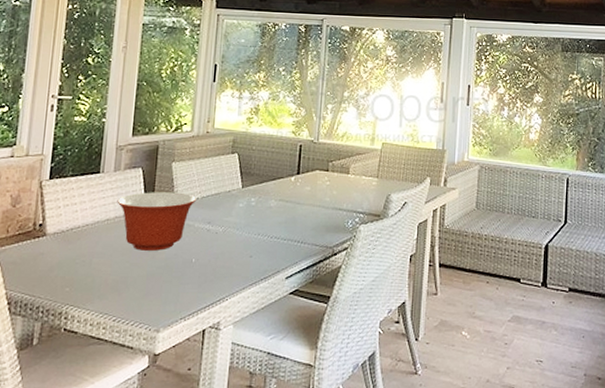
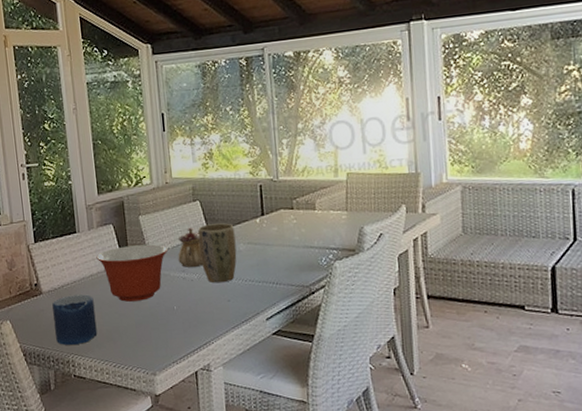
candle: none [51,239,105,294] -> present [52,294,98,345]
teapot: none [206,179,233,219] -> present [177,227,203,267]
plant pot: none [229,178,268,238] -> present [198,223,237,283]

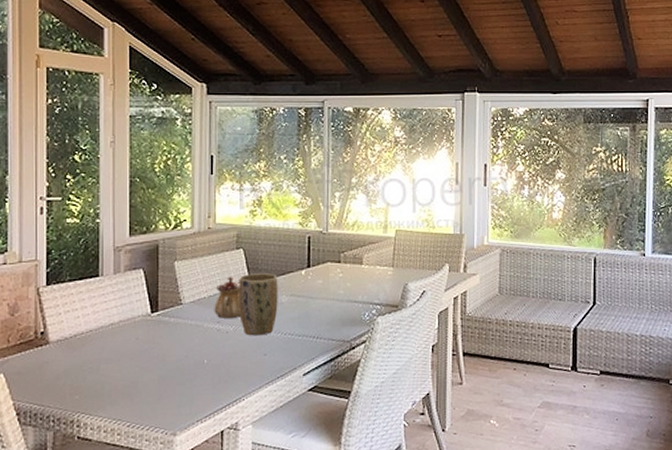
candle: present [52,294,98,345] -> none [60,345,112,402]
mixing bowl: present [96,244,167,302] -> none [120,292,203,354]

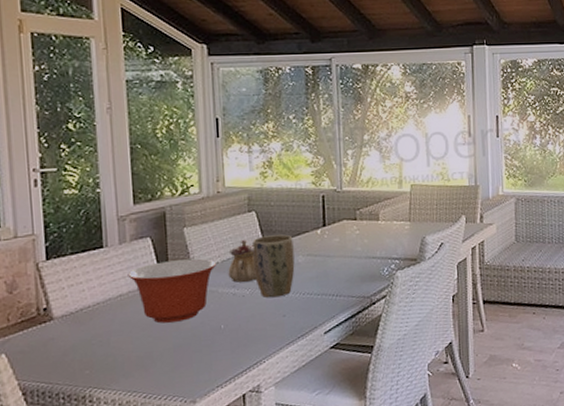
mixing bowl: none [120,292,203,354] -> present [128,258,216,324]

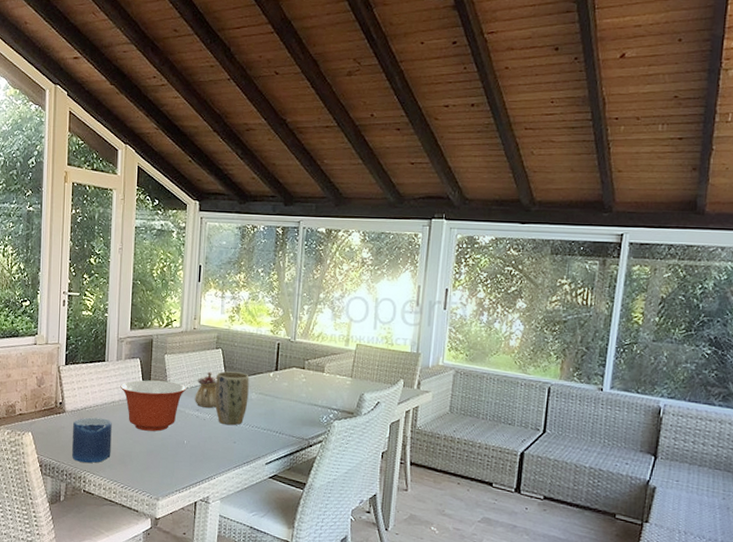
candle: none [66,317,125,378] -> present [72,417,112,463]

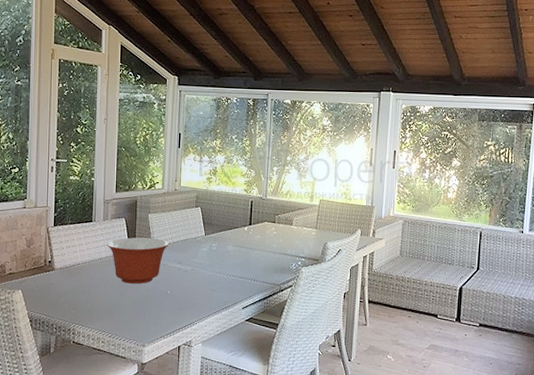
candle: present [72,417,112,463] -> none [61,273,100,316]
teapot: present [195,371,218,408] -> none [177,228,197,260]
plant pot: present [214,371,249,426] -> none [195,227,226,276]

